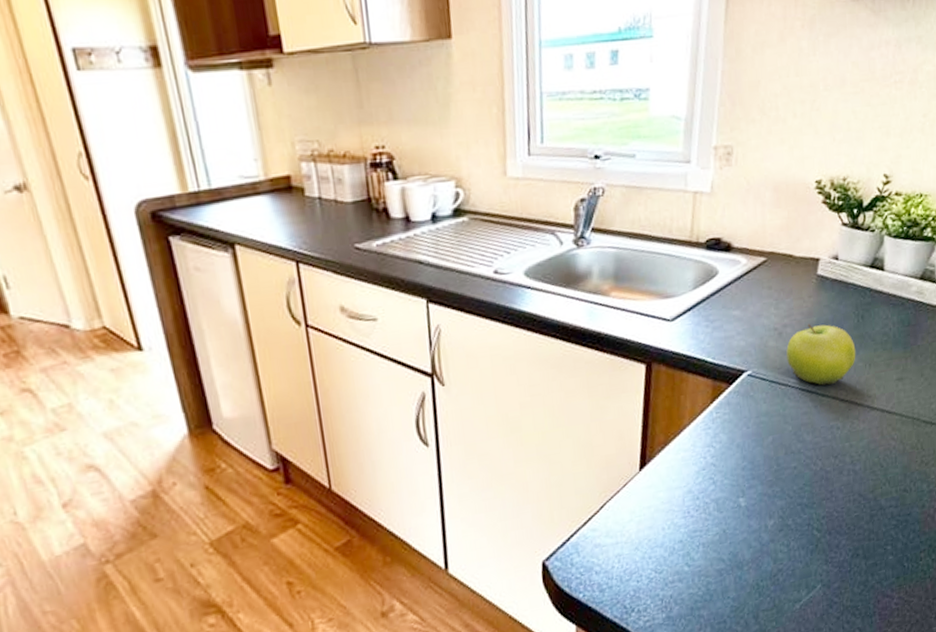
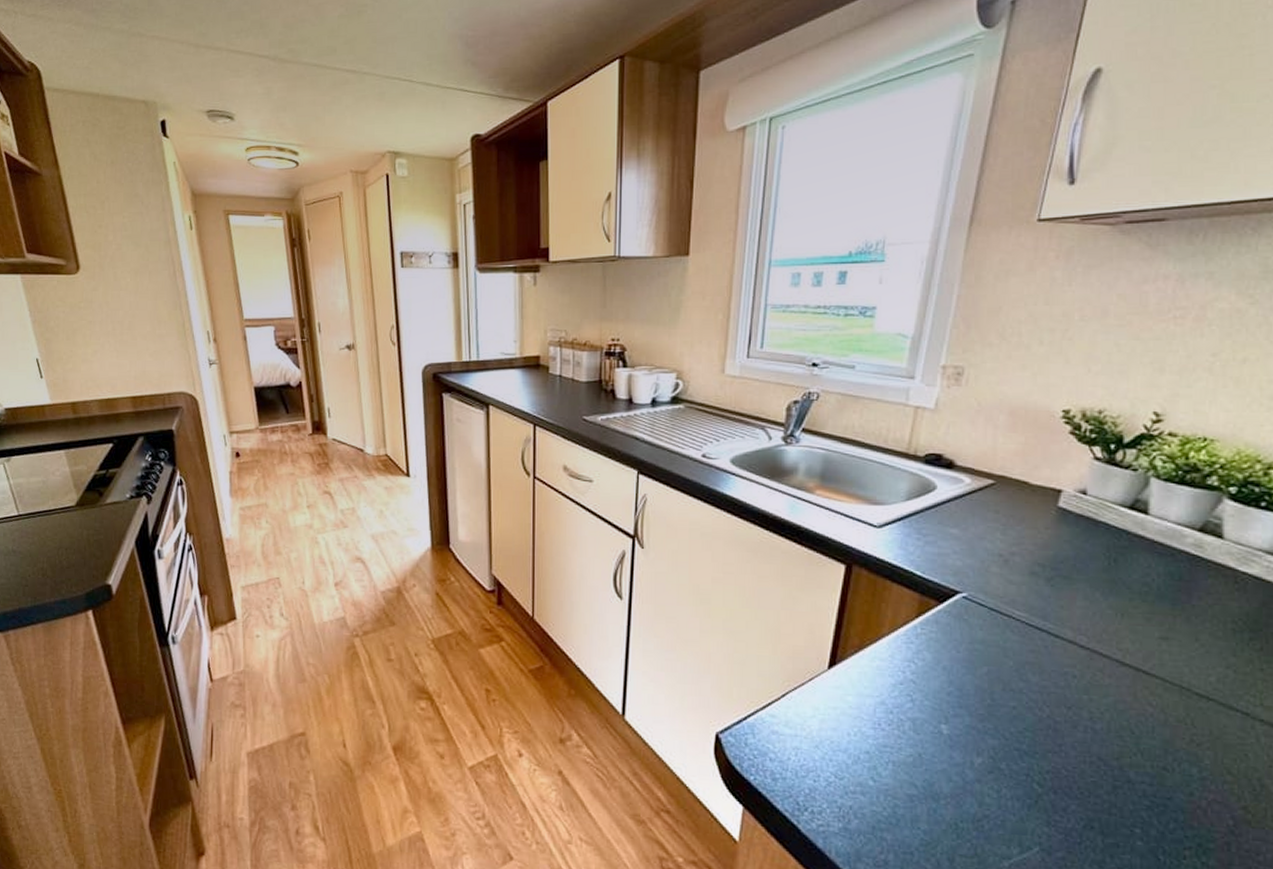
fruit: present [786,324,856,386] -> none [1012,557,1104,626]

